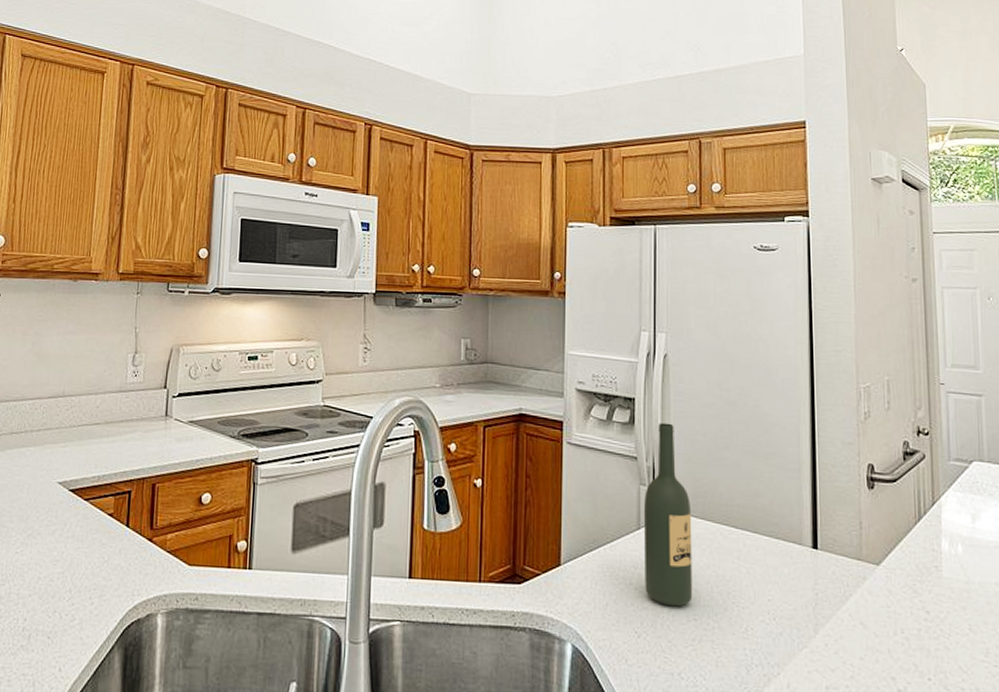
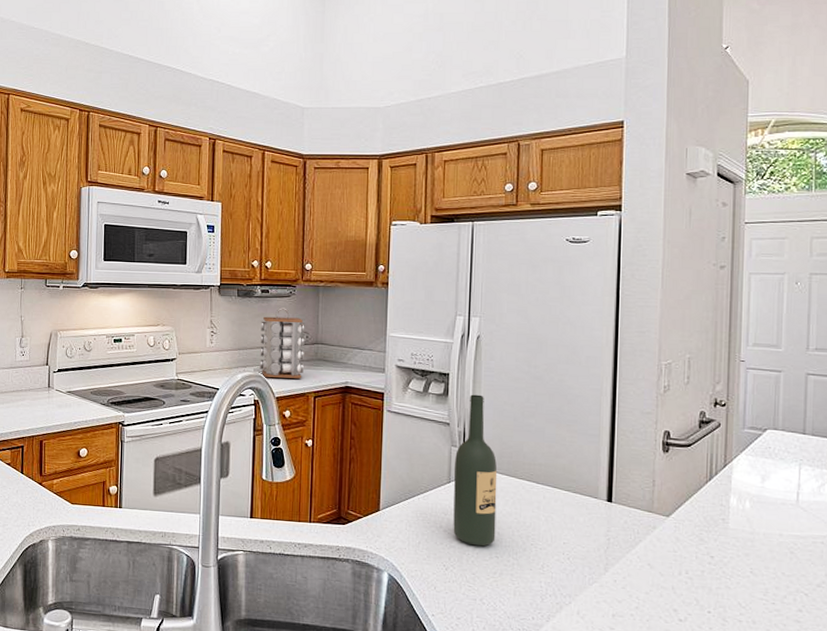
spice rack: none [420,320,473,406] -> present [259,308,305,379]

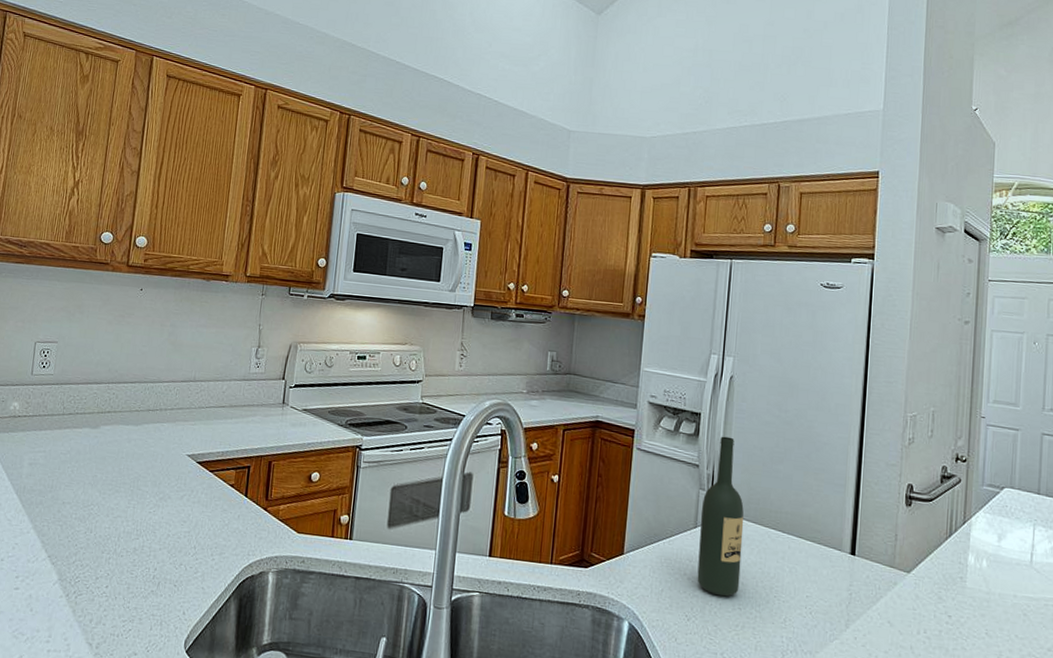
spice rack: present [259,308,305,379] -> none [509,334,558,410]

